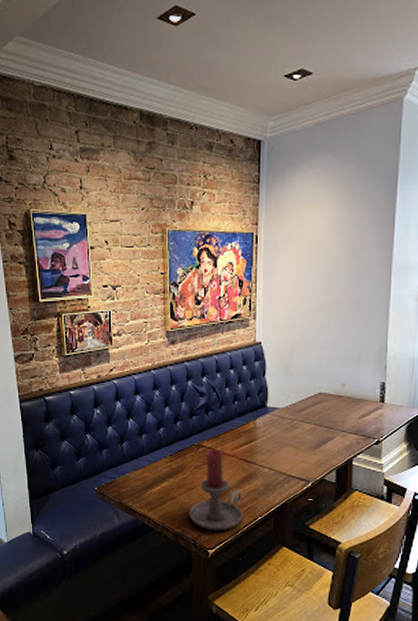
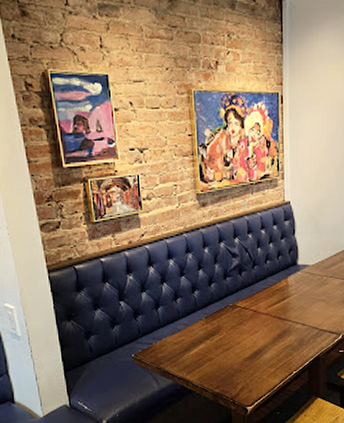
candle holder: present [190,449,243,531] -> none [227,308,279,388]

